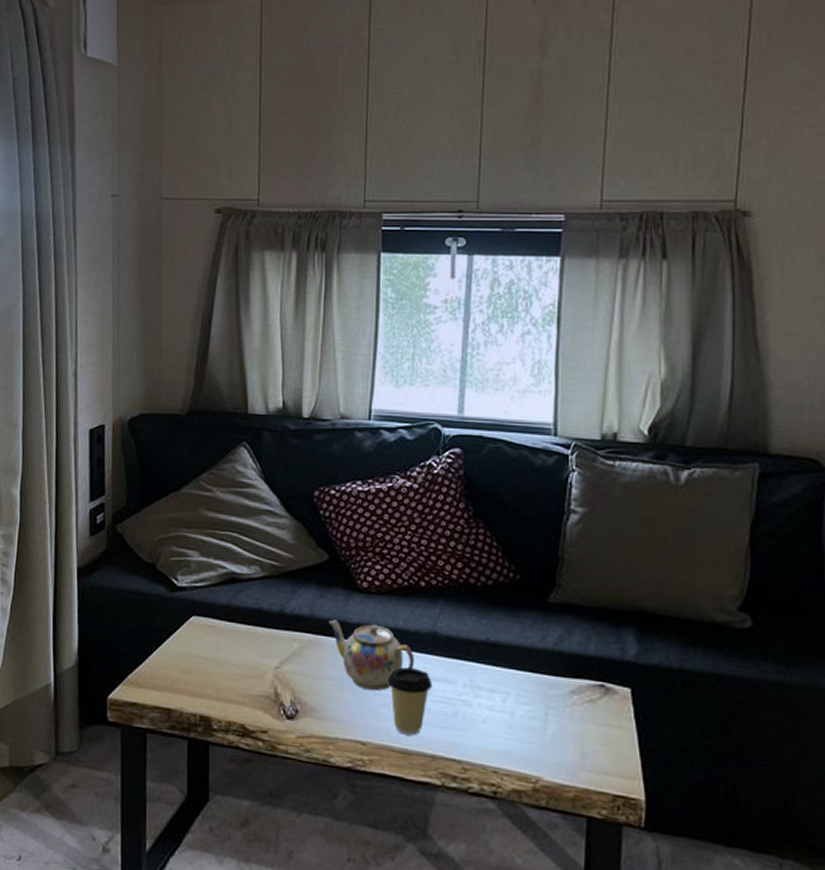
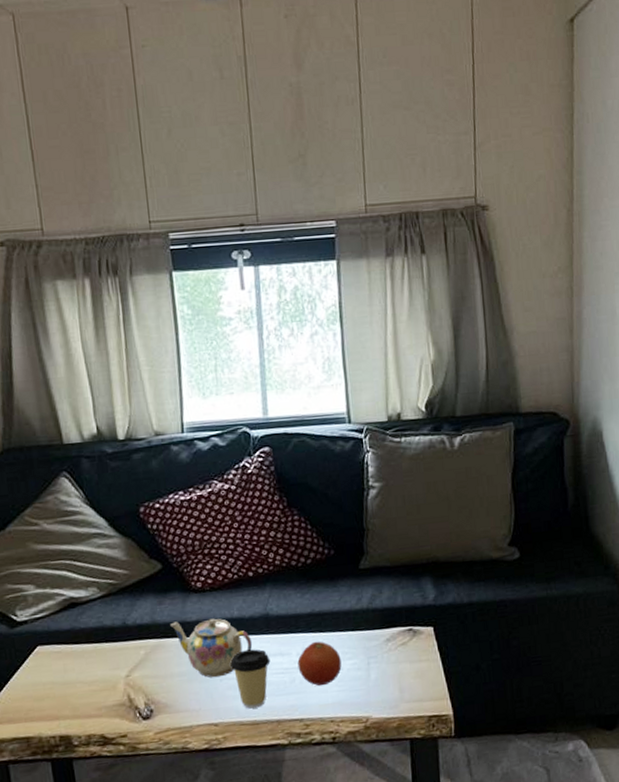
fruit: none [463,674,514,728] -> present [297,641,342,686]

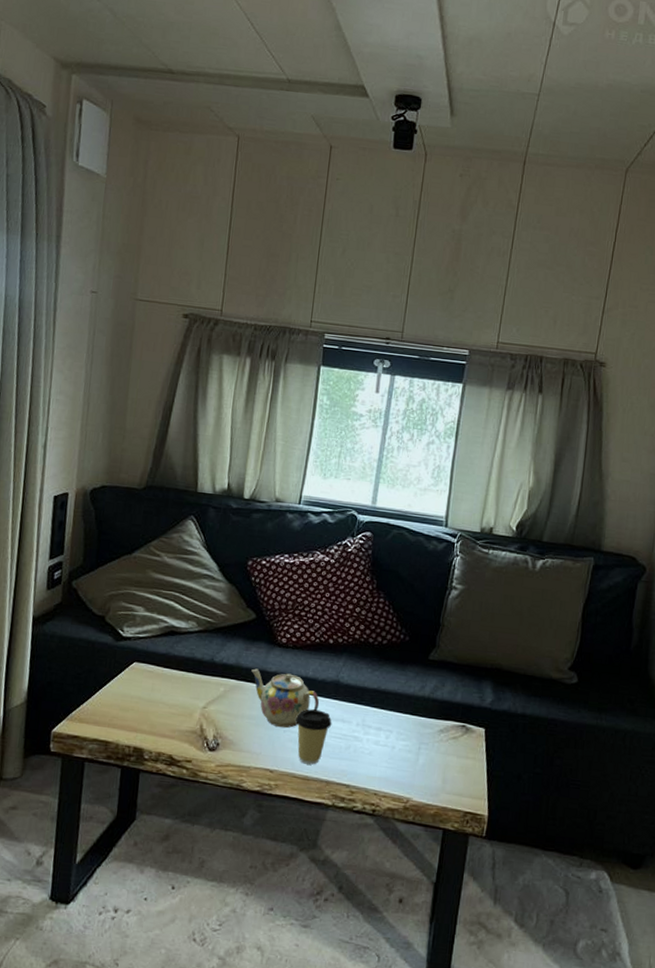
fruit: present [297,641,342,686] -> none [355,716,396,759]

